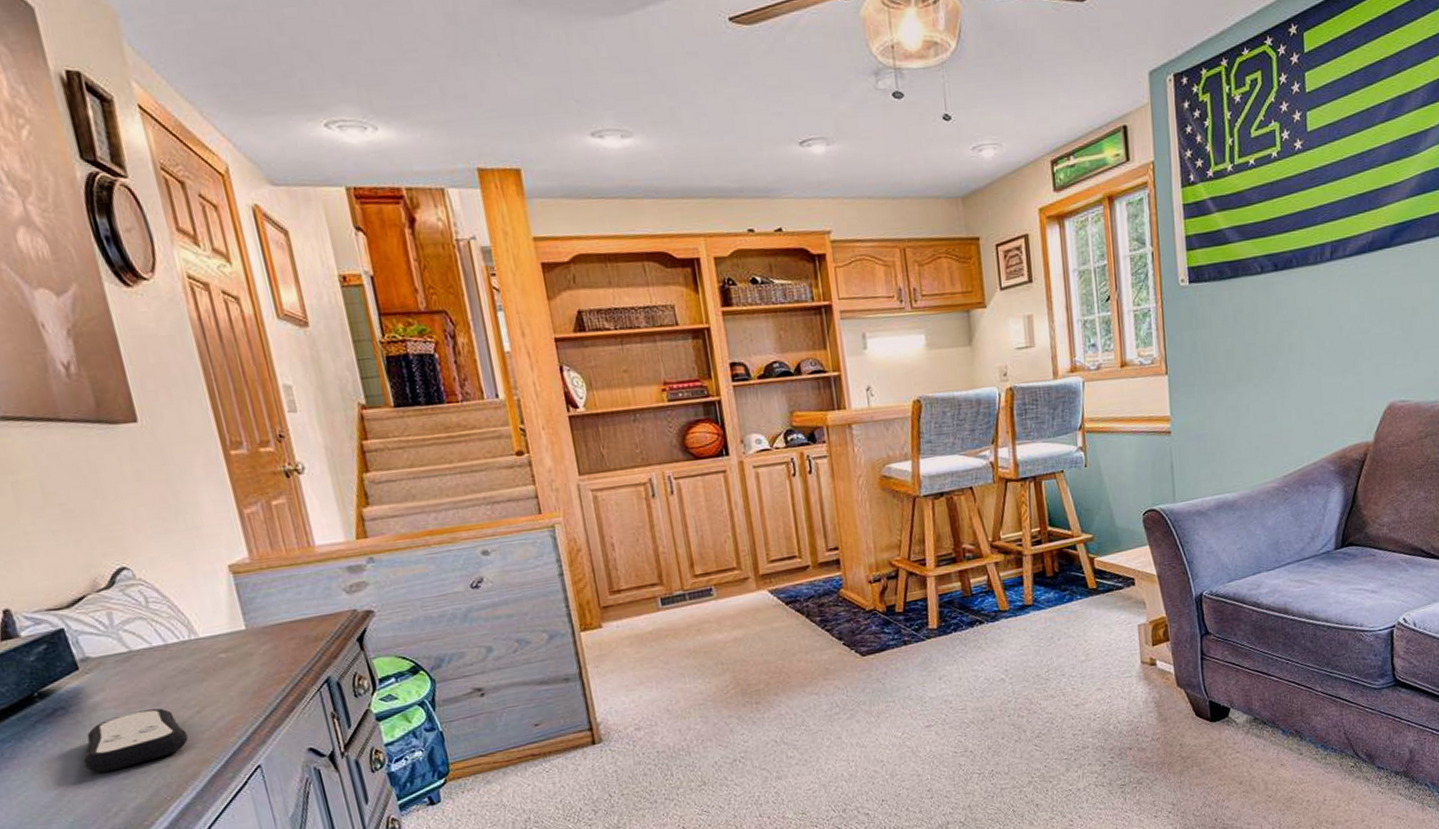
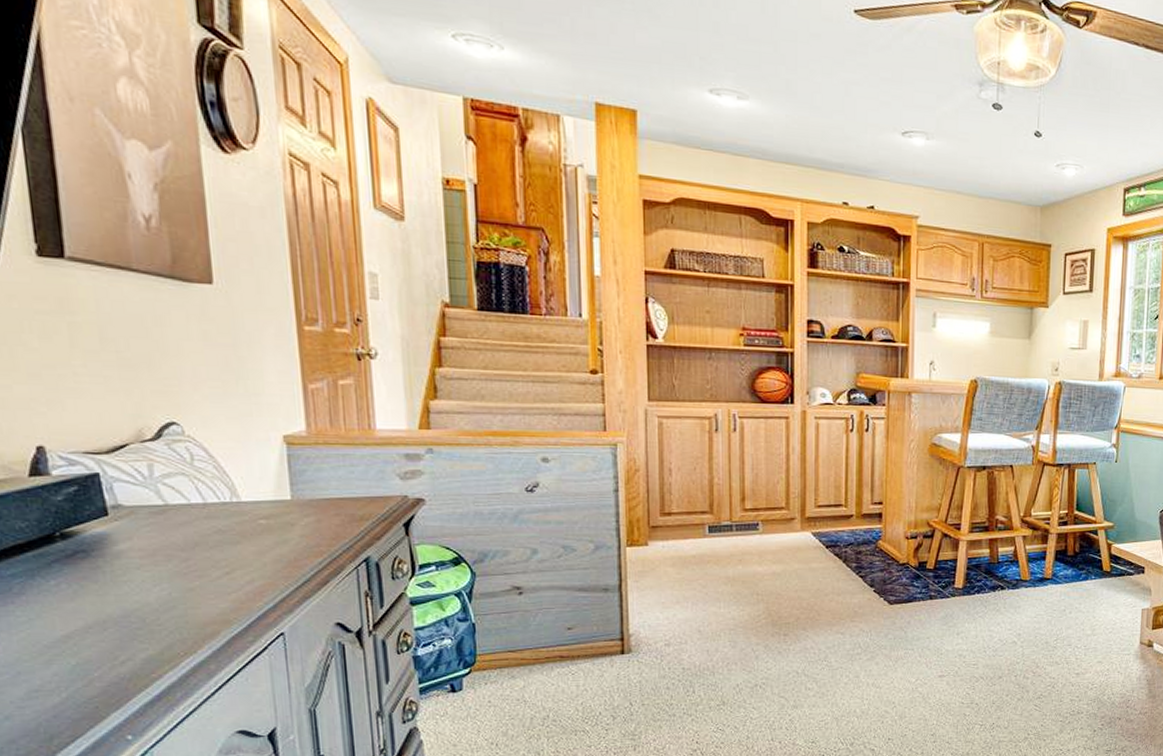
remote control: present [83,708,189,773] -> none [97,564,213,620]

